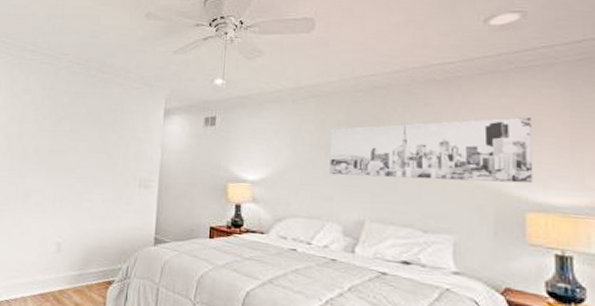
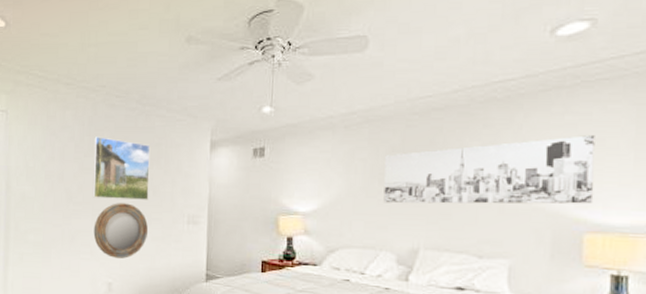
home mirror: none [46,164,101,219] -> present [93,203,149,259]
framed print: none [48,100,107,163] -> present [92,137,151,200]

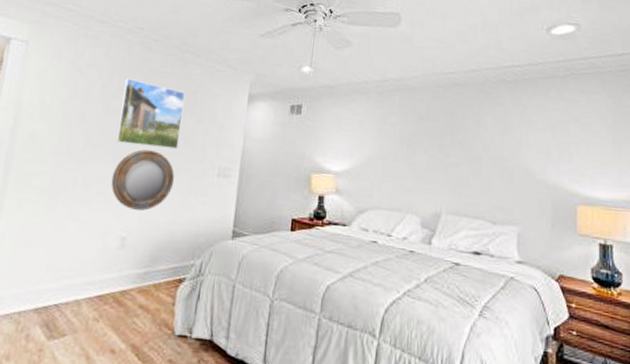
wall art: present [383,135,595,205] -> none [410,119,584,180]

